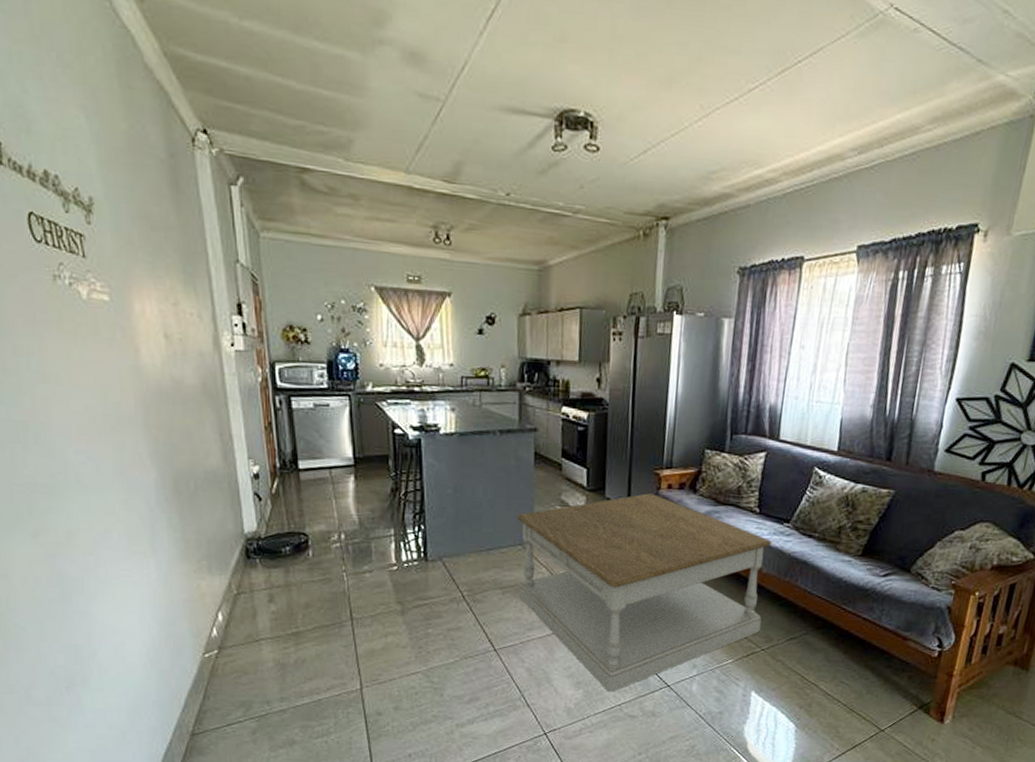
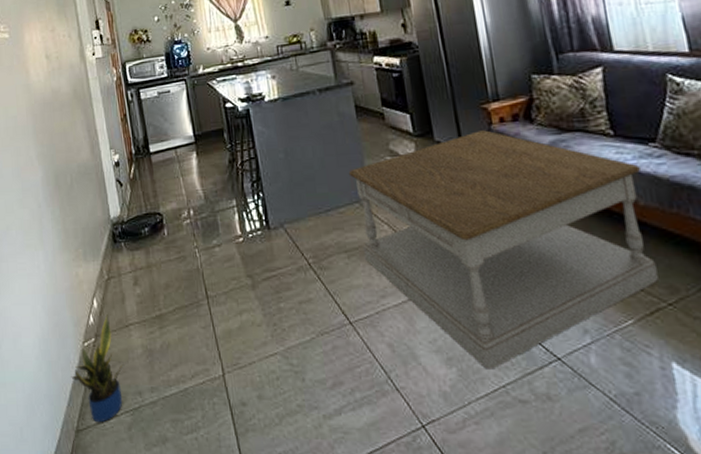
potted plant: none [187,628,253,728] -> present [71,314,125,423]

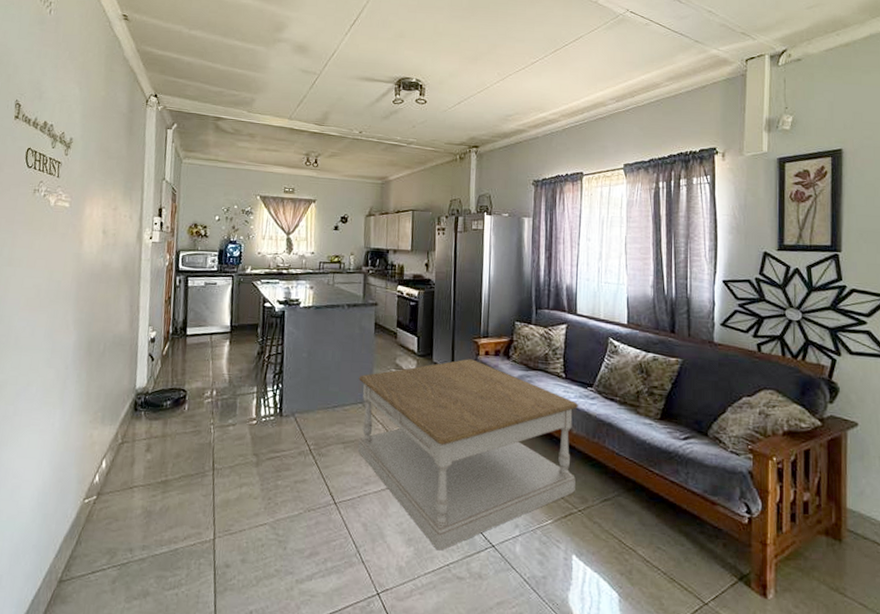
potted plant: present [71,314,125,423] -> none [64,475,122,575]

